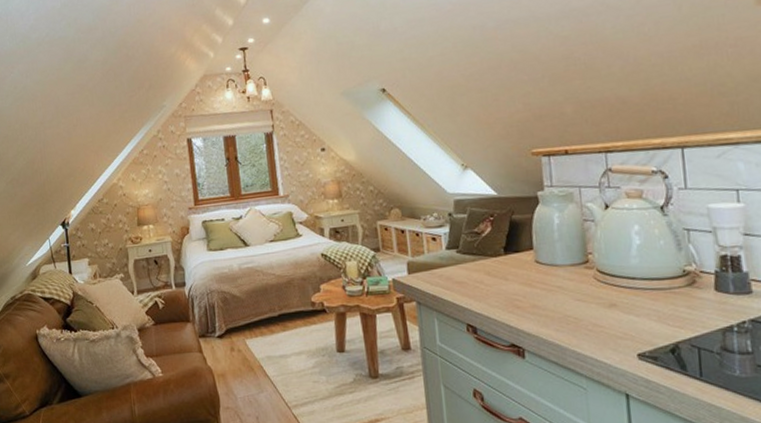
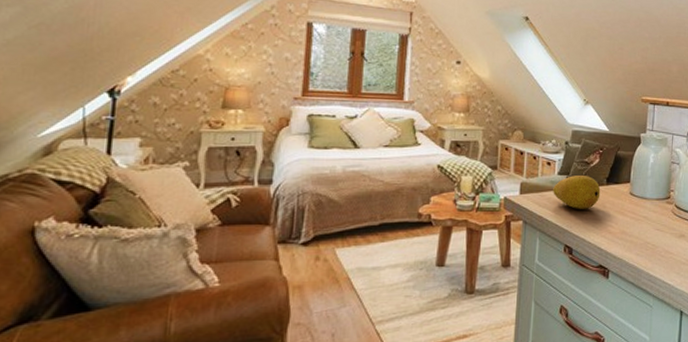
fruit: none [443,246,499,285] -> present [553,174,601,209]

